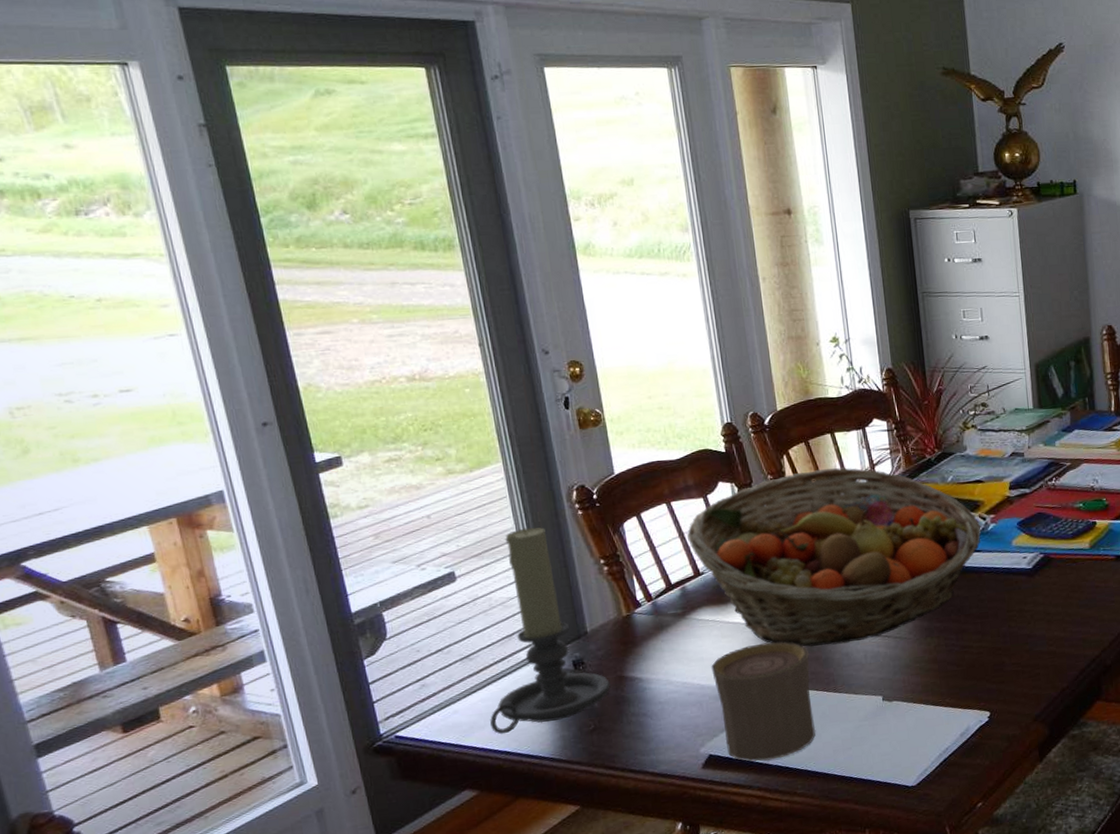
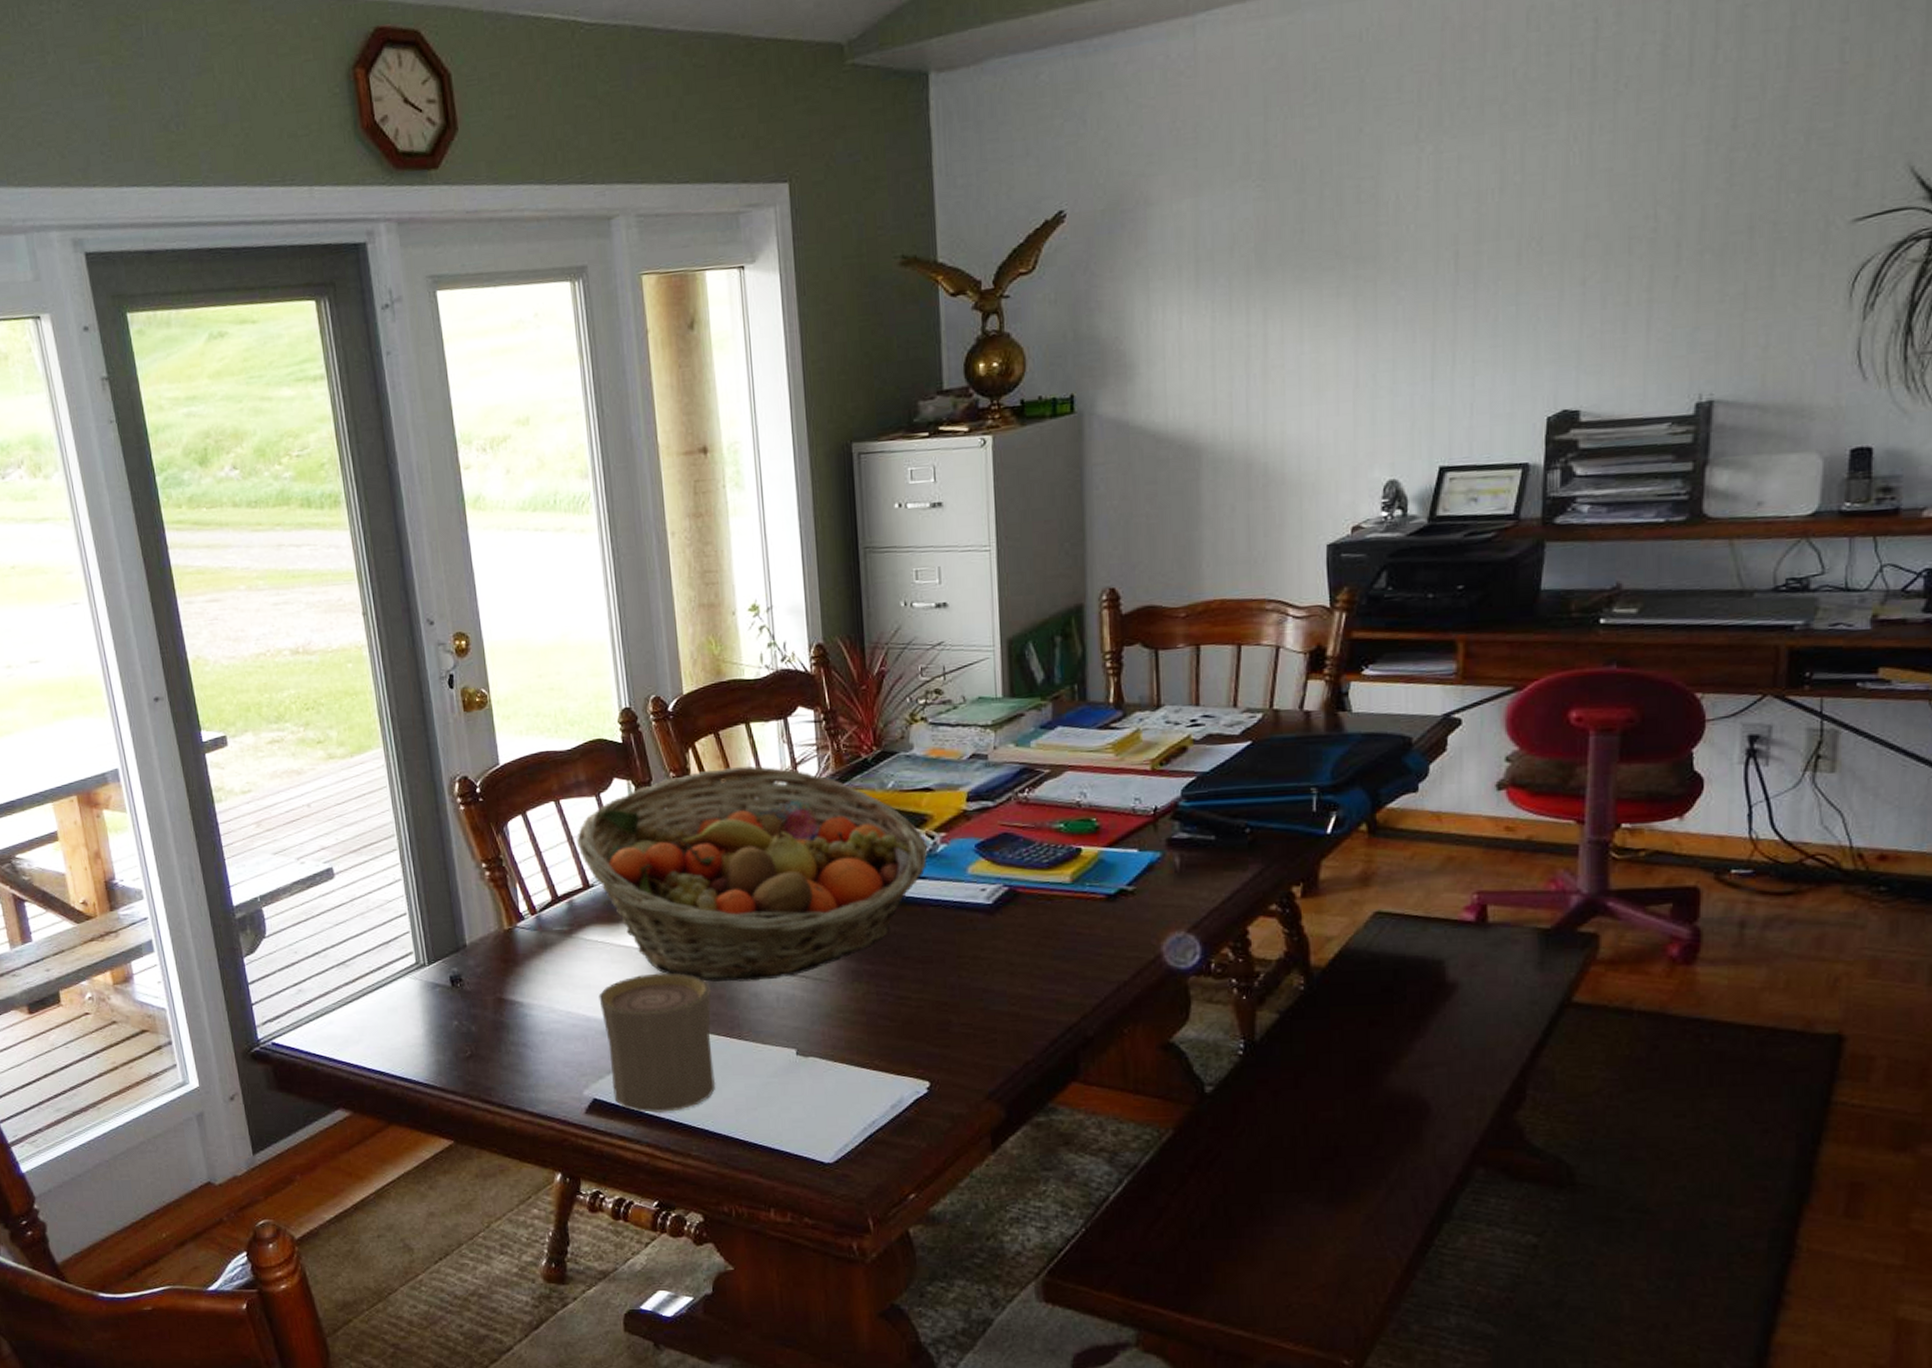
candle holder: present [490,527,611,735] -> none [364,822,490,1052]

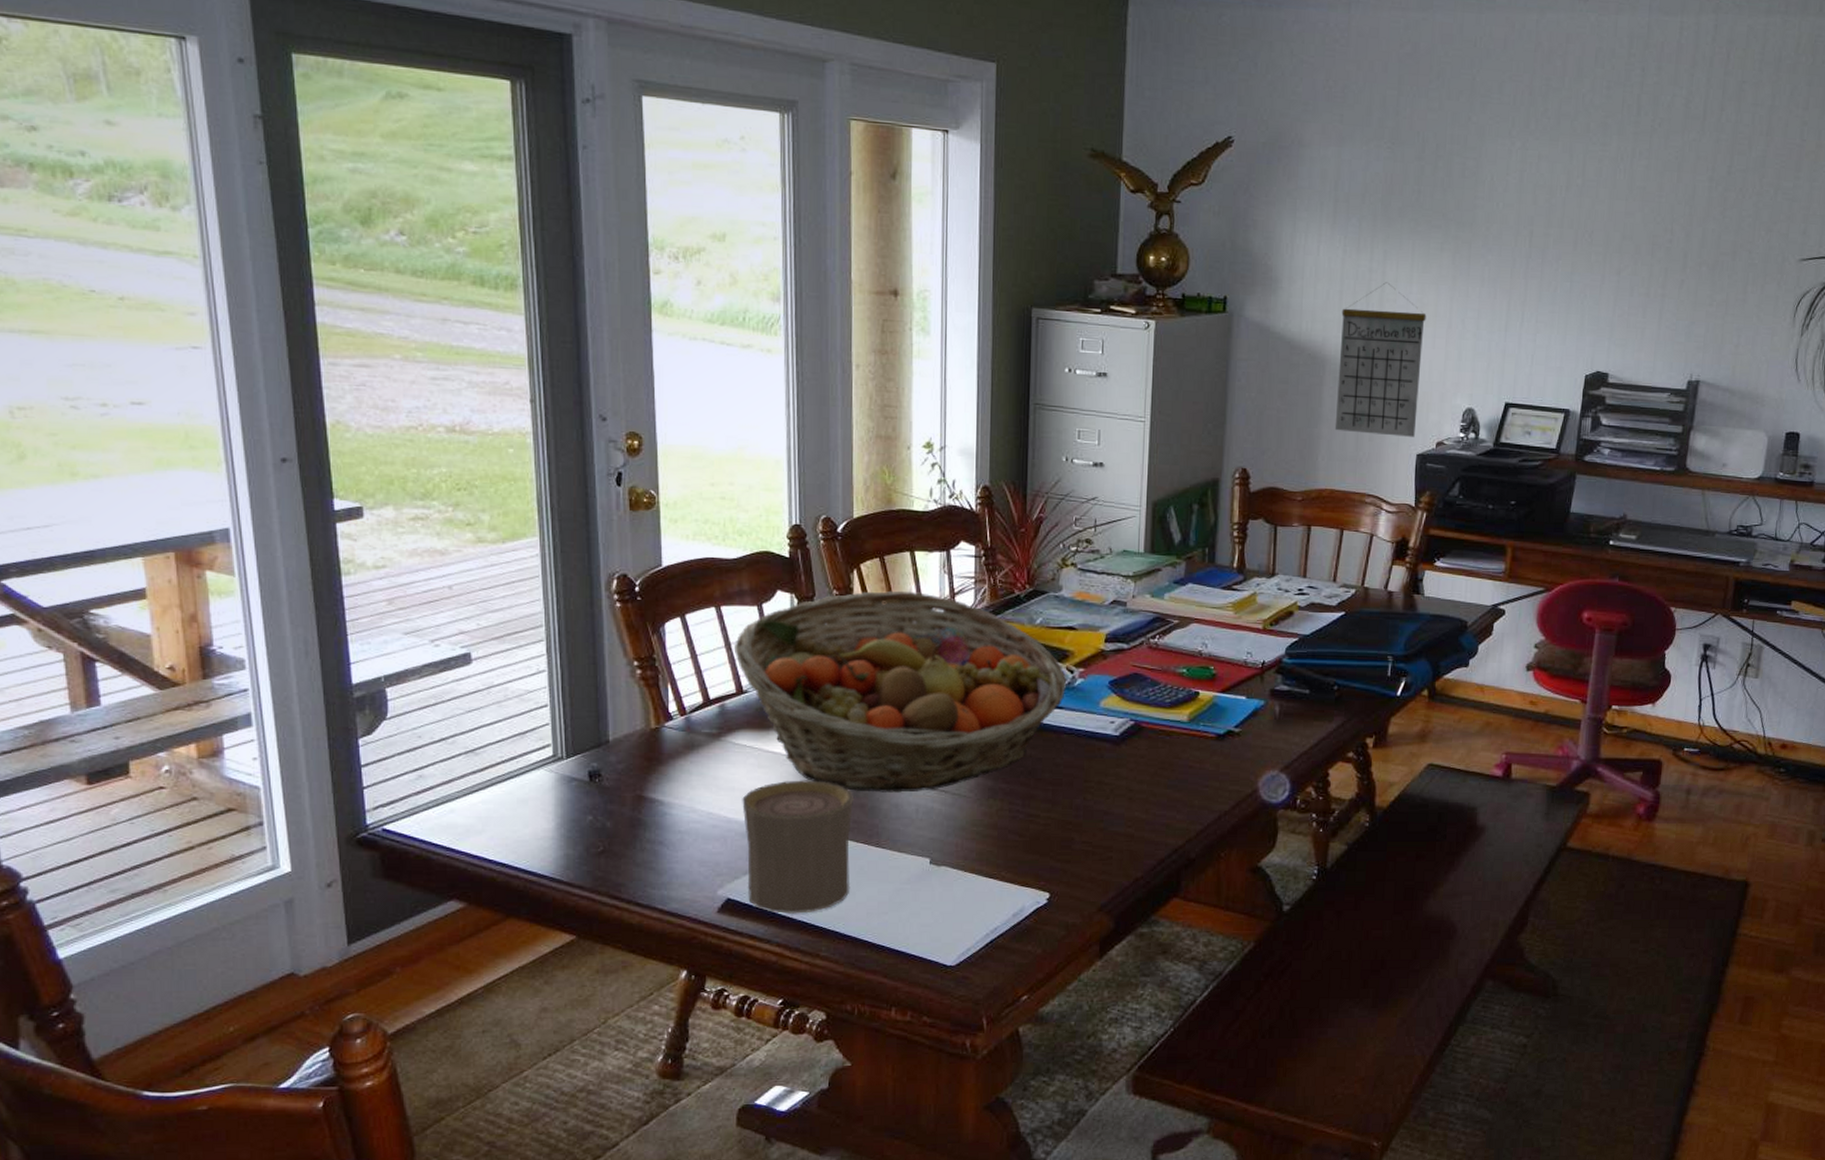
calendar: none [1216,345,1325,531] -> present [1334,282,1427,437]

